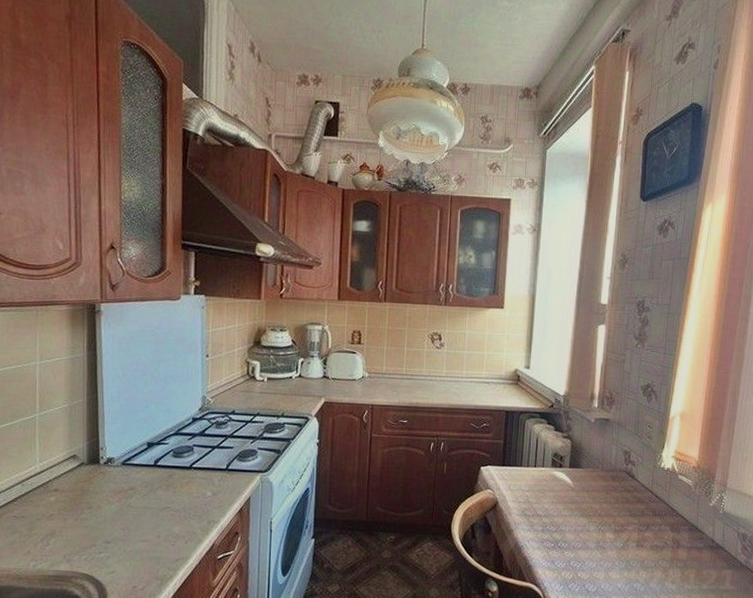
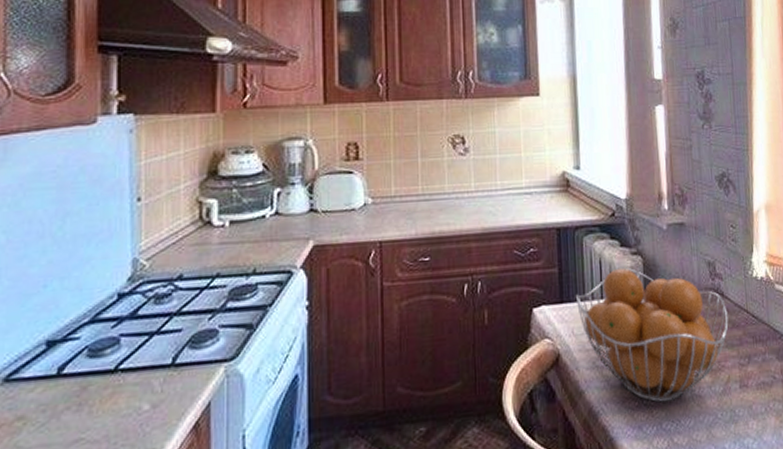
fruit basket: none [514,446,635,547] -> present [575,268,729,403]

